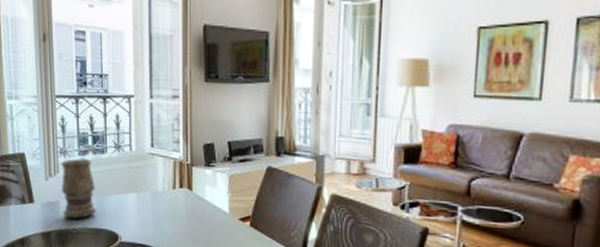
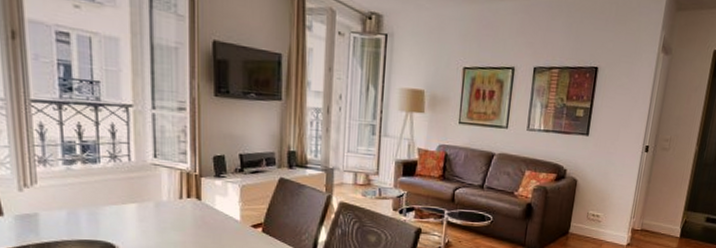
vase: present [61,158,97,219] -> none [40,168,88,231]

